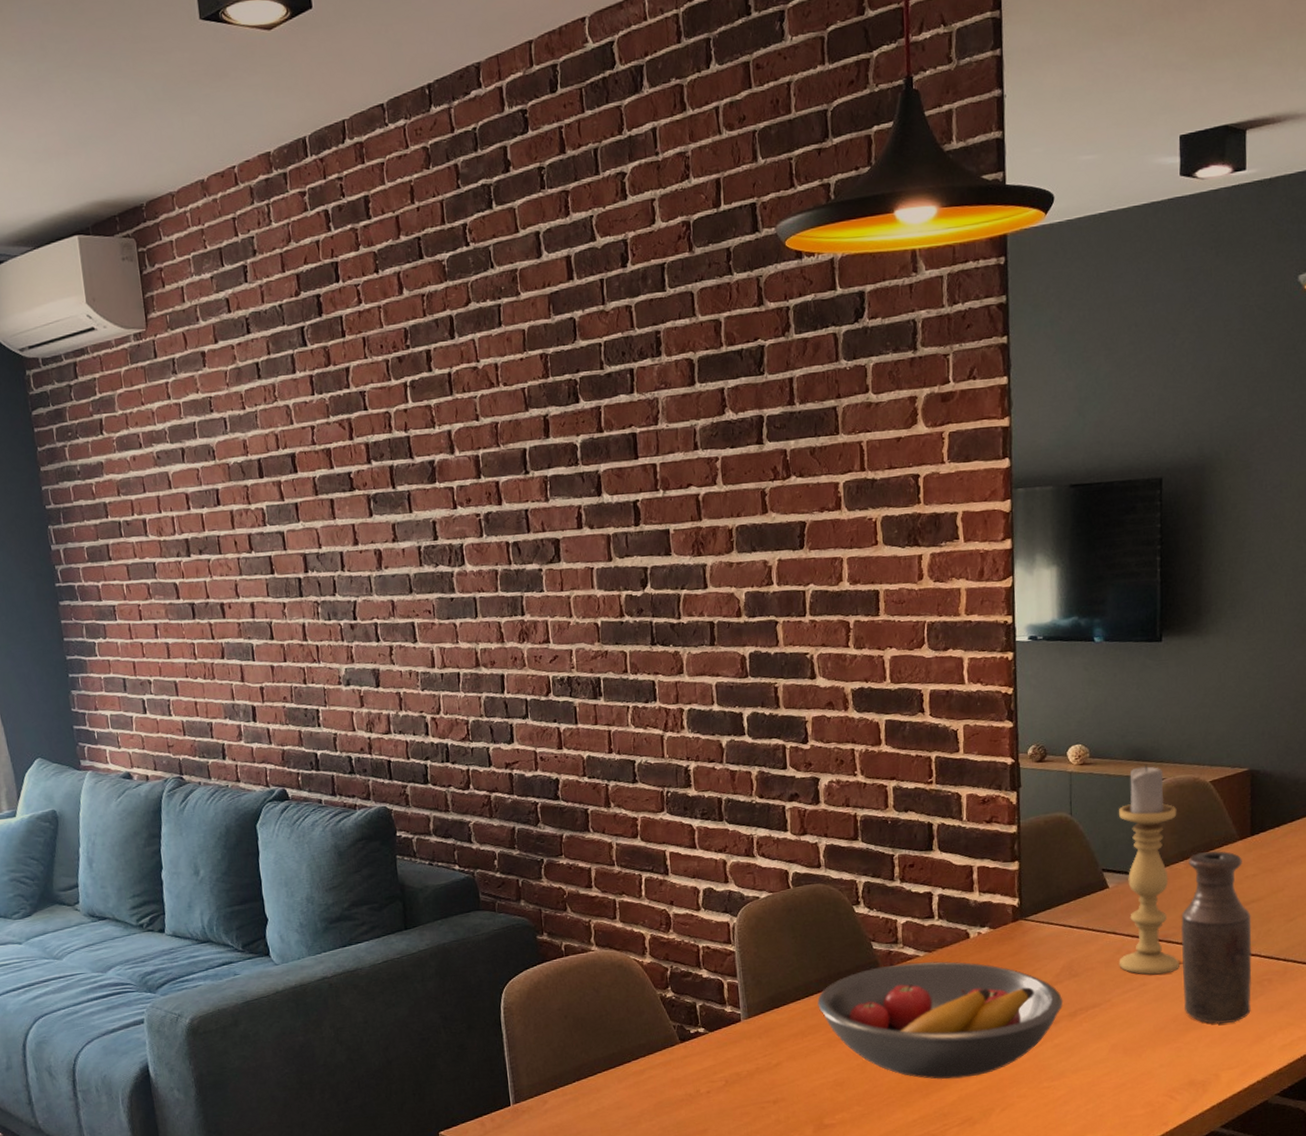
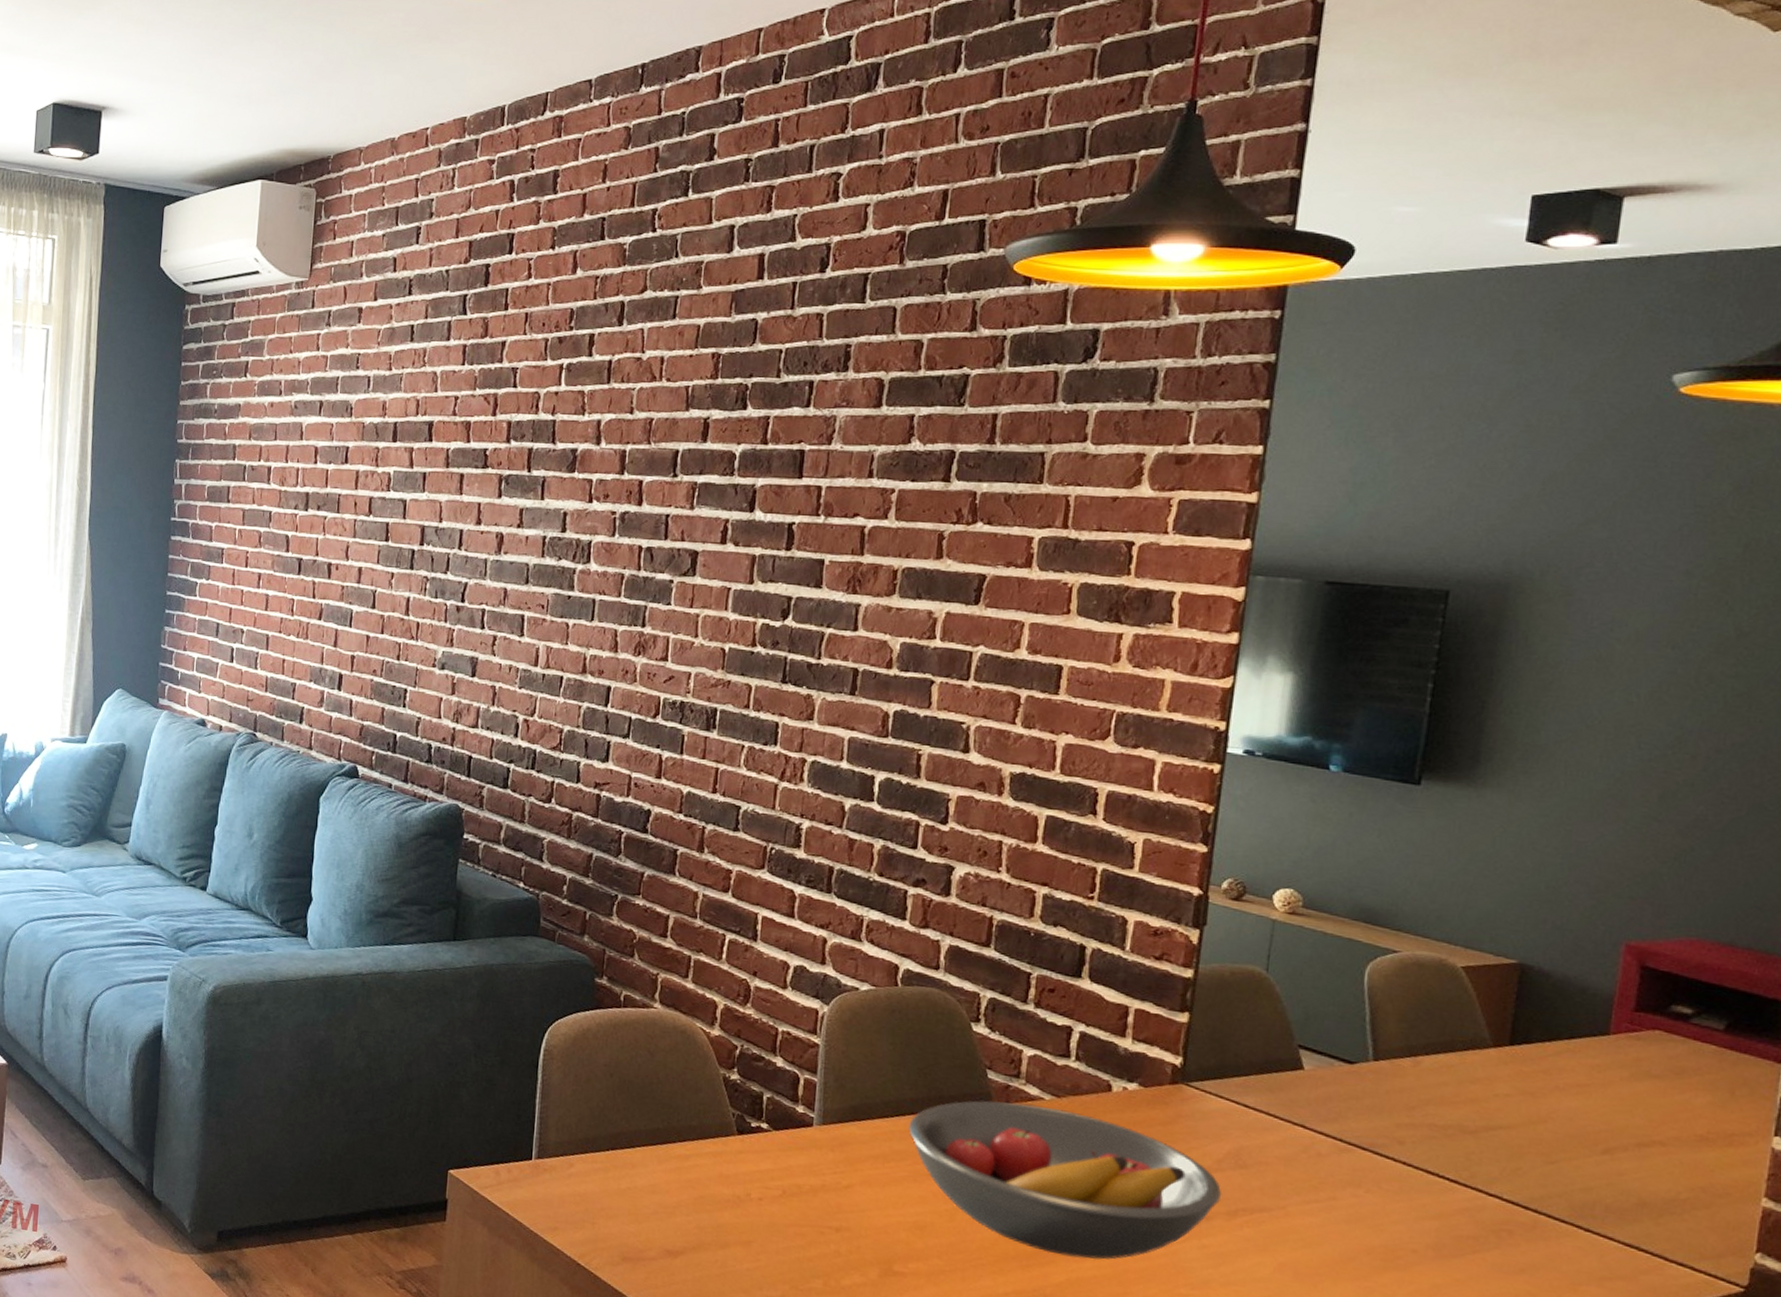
candle holder: present [1119,764,1179,975] -> none [1303,929,1411,1192]
bottle: present [1180,851,1252,1024] -> none [1385,1051,1496,1275]

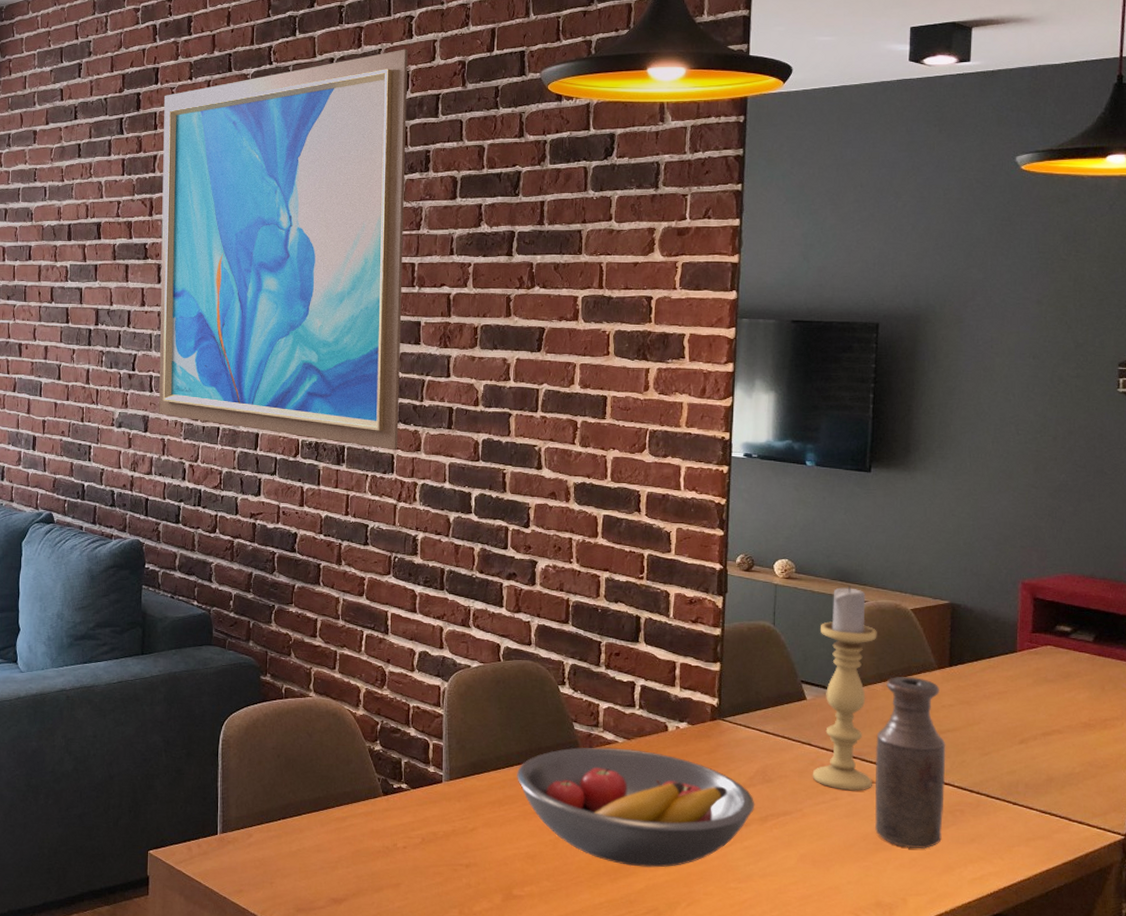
wall art: none [490,215,831,718] -> present [159,49,408,451]
candle holder: none [1303,929,1411,1192] -> present [812,585,877,791]
bottle: none [1385,1051,1496,1275] -> present [874,677,946,849]

